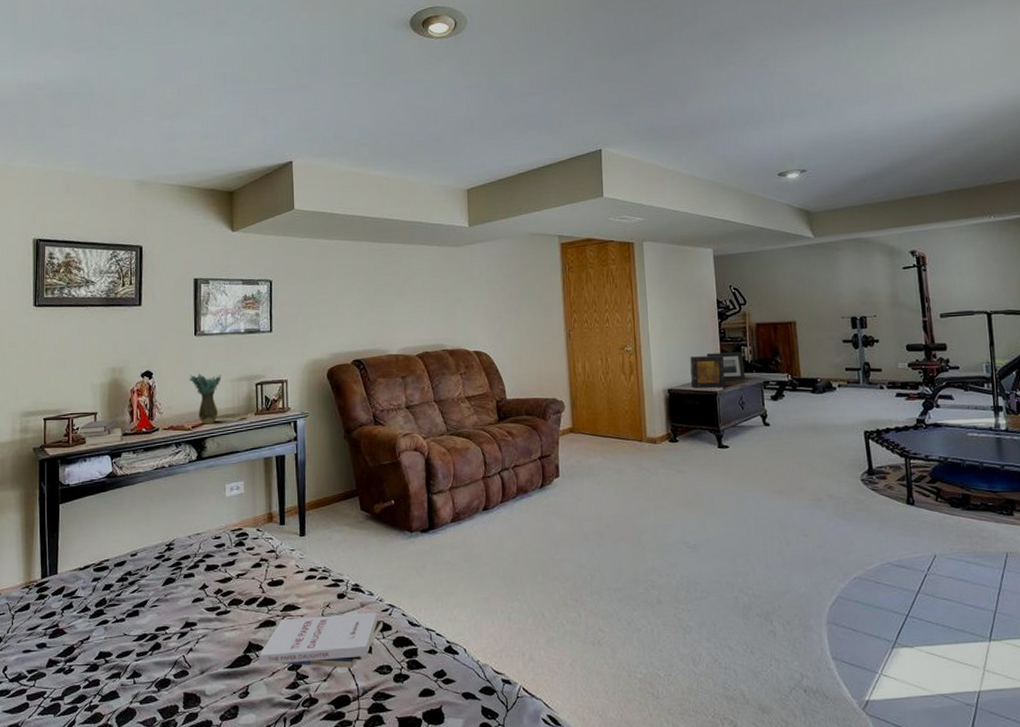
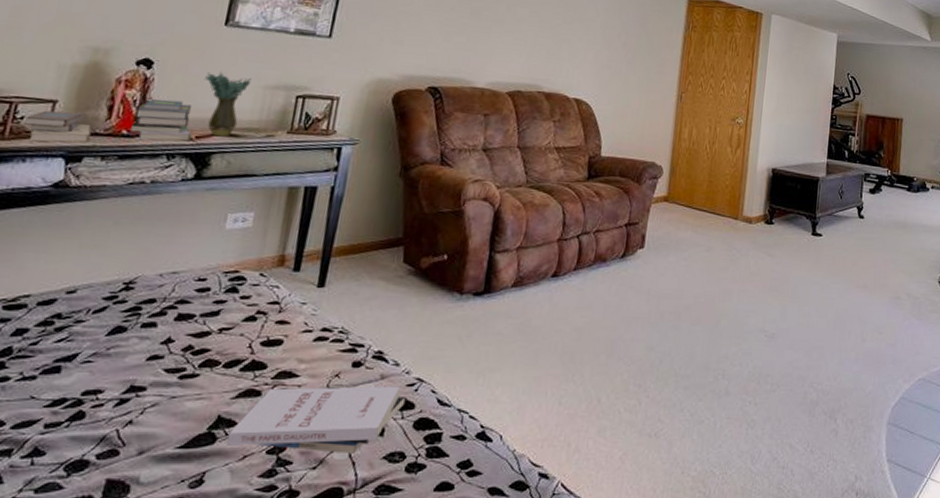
books: none [148,400,189,435] -> present [130,99,193,142]
decorative box: present [690,355,725,388] -> none [796,138,832,174]
picture frame: present [706,352,745,381] -> none [815,137,850,169]

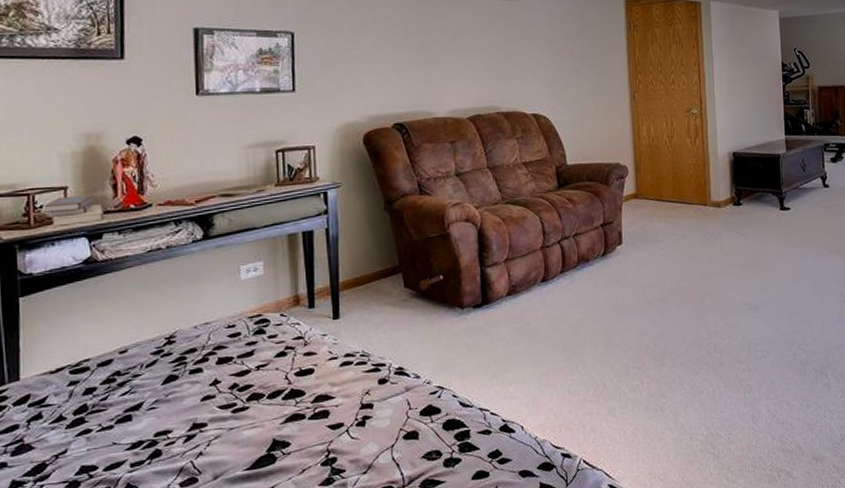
books: present [130,99,193,142] -> none [137,171,192,212]
vase: present [205,71,251,137] -> none [191,138,232,199]
books: present [227,385,405,453] -> none [285,395,431,463]

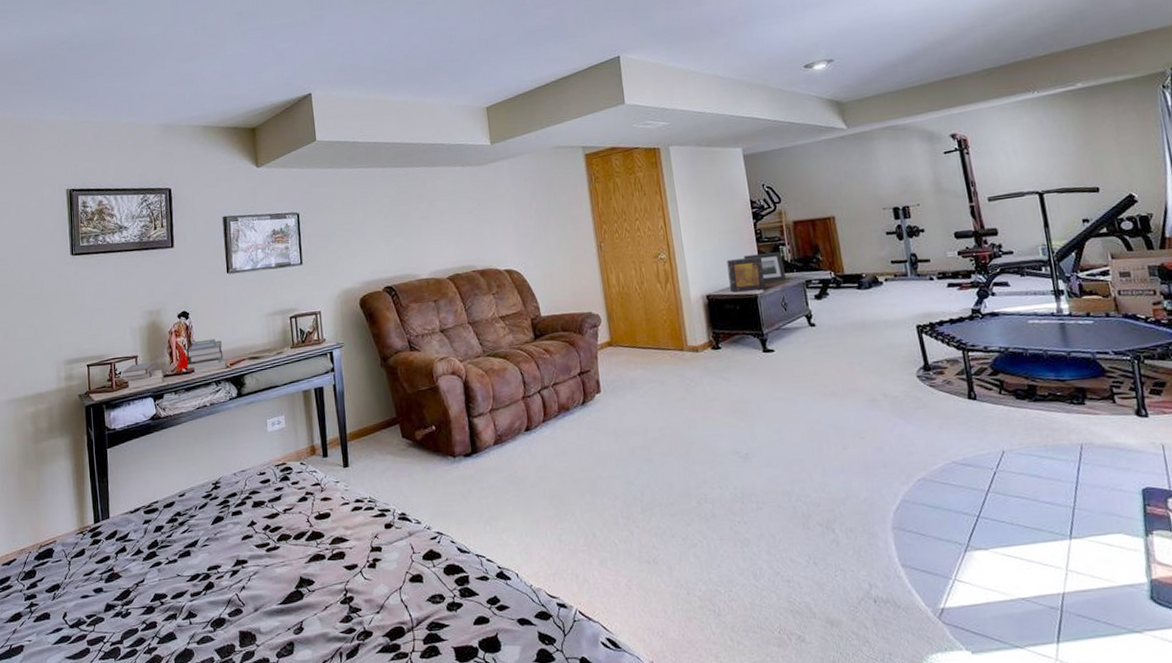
books: none [137,171,192,212] -> present [187,338,228,375]
decorative box: none [755,118,788,151] -> present [726,257,765,293]
picture frame: none [770,115,807,143] -> present [743,252,786,283]

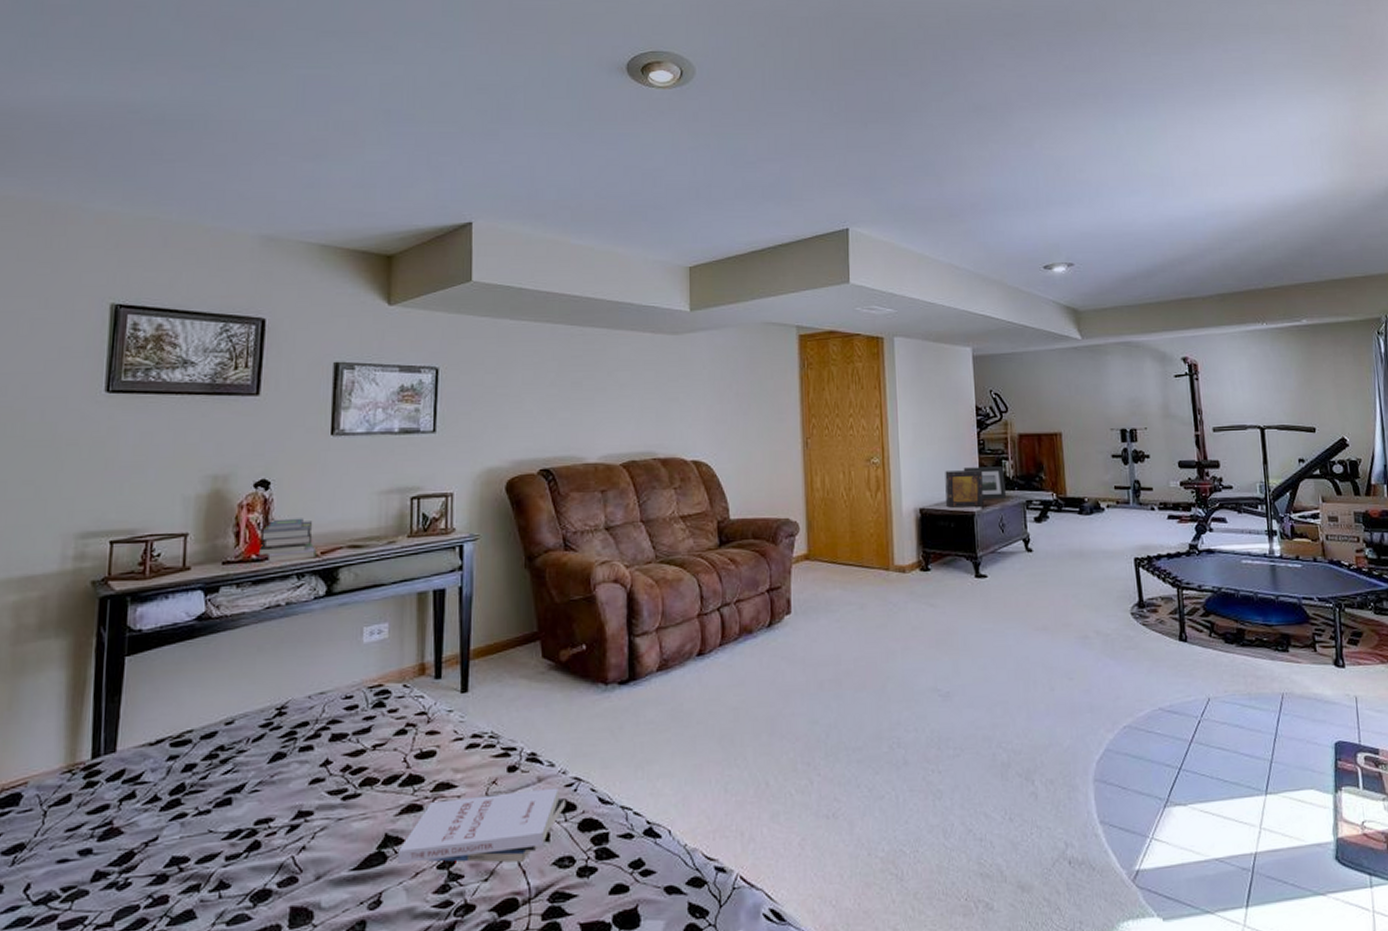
books: present [121,362,165,389] -> none [160,543,224,577]
books: none [311,540,432,600] -> present [398,787,565,864]

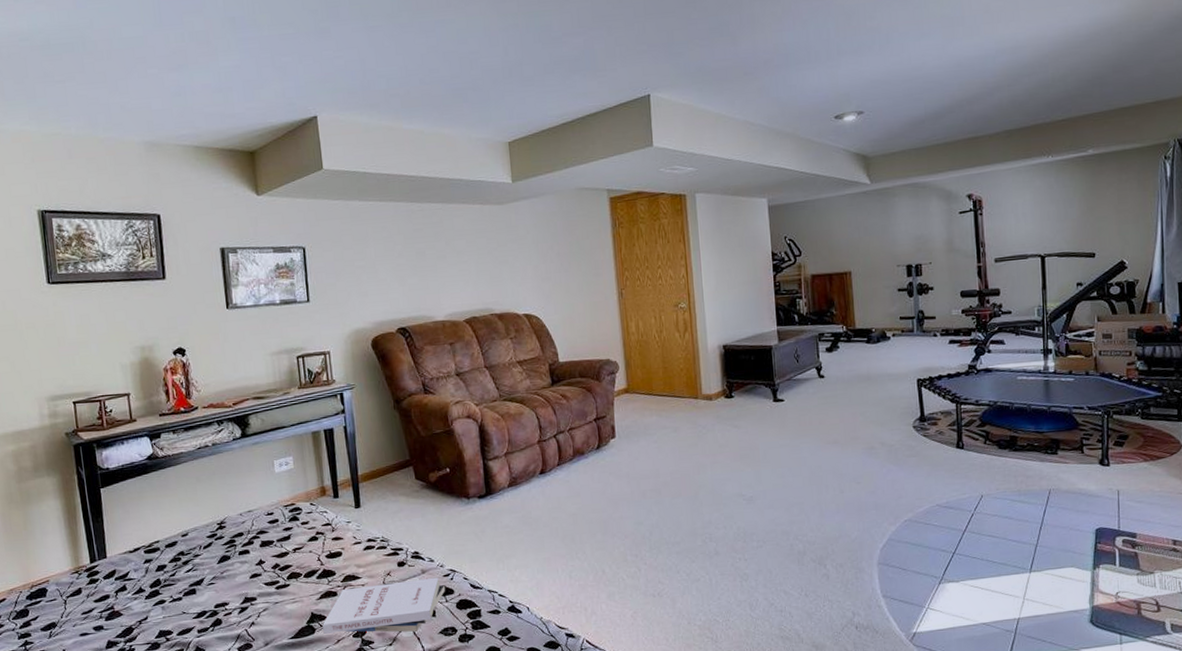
books: present [259,518,317,564] -> none [185,377,230,414]
decorative box: present [945,470,984,508] -> none [745,309,780,343]
picture frame: present [963,466,1006,499] -> none [761,305,800,334]

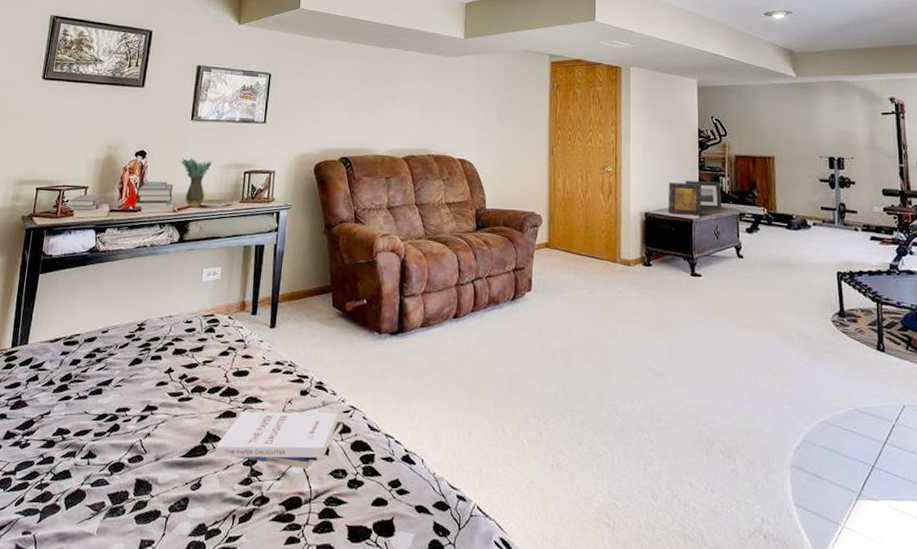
books: none [112,400,161,428] -> present [68,194,110,219]
books: none [185,377,230,414] -> present [135,181,175,214]
vase: none [225,347,260,401] -> present [181,156,212,208]
decorative box: none [745,309,780,343] -> present [668,183,702,215]
picture frame: none [761,305,800,334] -> present [685,181,721,210]

